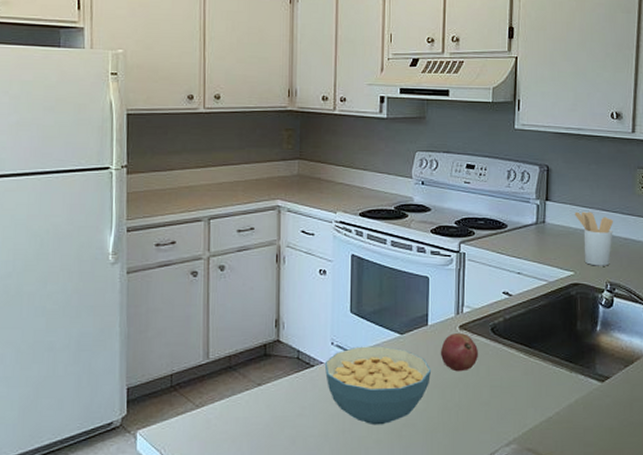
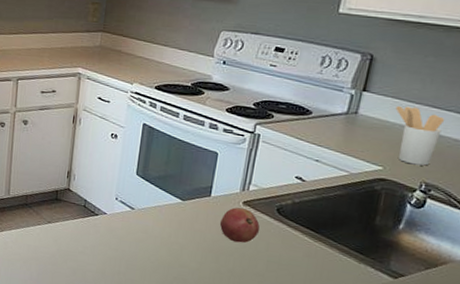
cereal bowl: present [324,346,431,426] -> none [107,205,208,275]

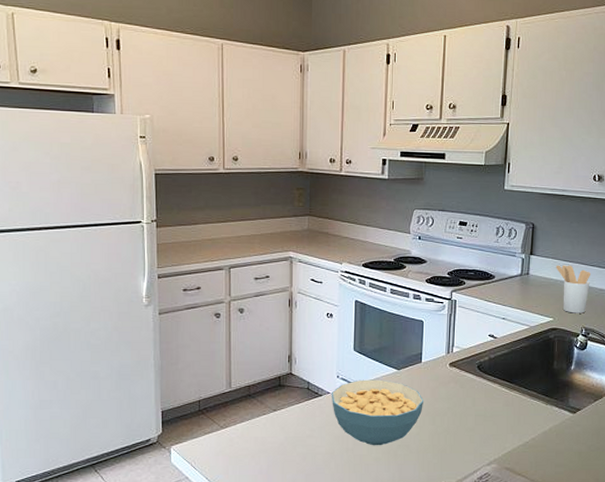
cereal bowl: none [107,205,208,275] -> present [331,379,423,446]
fruit: present [219,207,260,243] -> none [432,370,466,402]

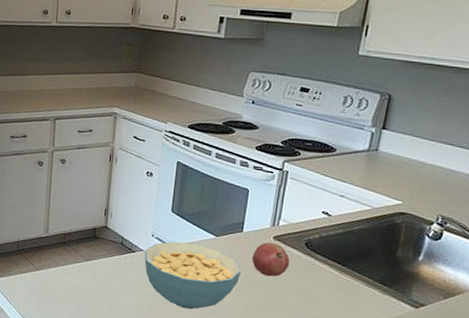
fruit: none [432,370,466,402] -> present [251,242,290,277]
utensil holder: present [556,265,591,313] -> none [412,142,458,200]

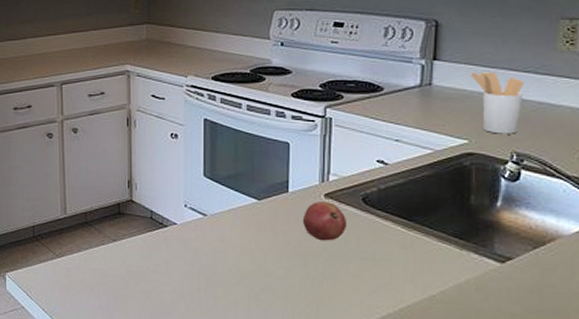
cereal bowl: present [144,241,241,310] -> none [178,210,292,288]
utensil holder: none [412,142,458,200] -> present [471,71,525,134]

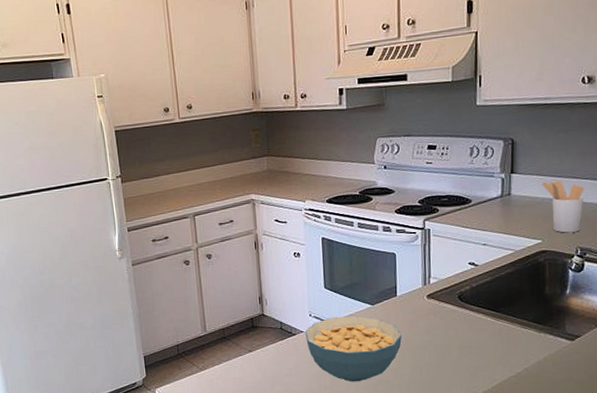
cereal bowl: none [178,210,292,288] -> present [304,315,402,382]
fruit: present [302,202,348,241] -> none [409,302,447,336]

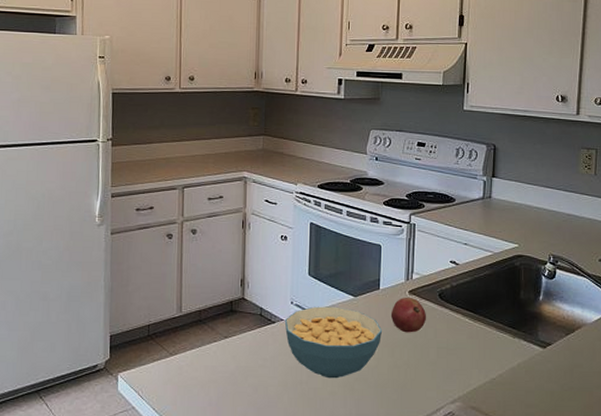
fruit: none [409,302,447,336] -> present [390,298,427,333]
utensil holder: present [542,180,585,233] -> none [519,188,558,240]

